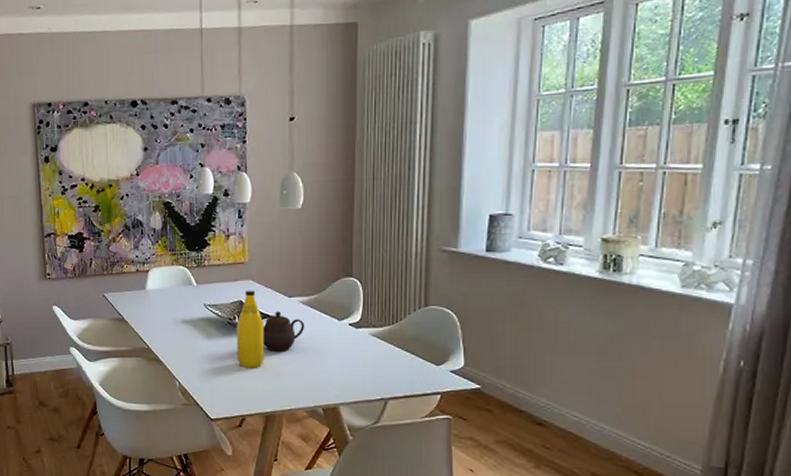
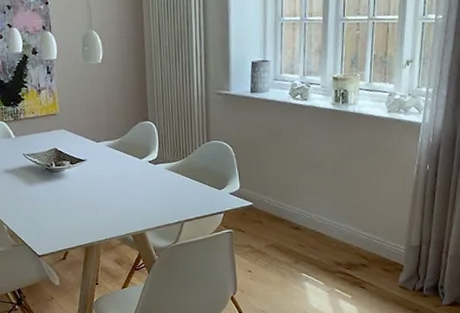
bottle: present [236,290,265,368] -> none [54,138,81,208]
teapot: present [263,311,305,352] -> none [77,155,113,191]

